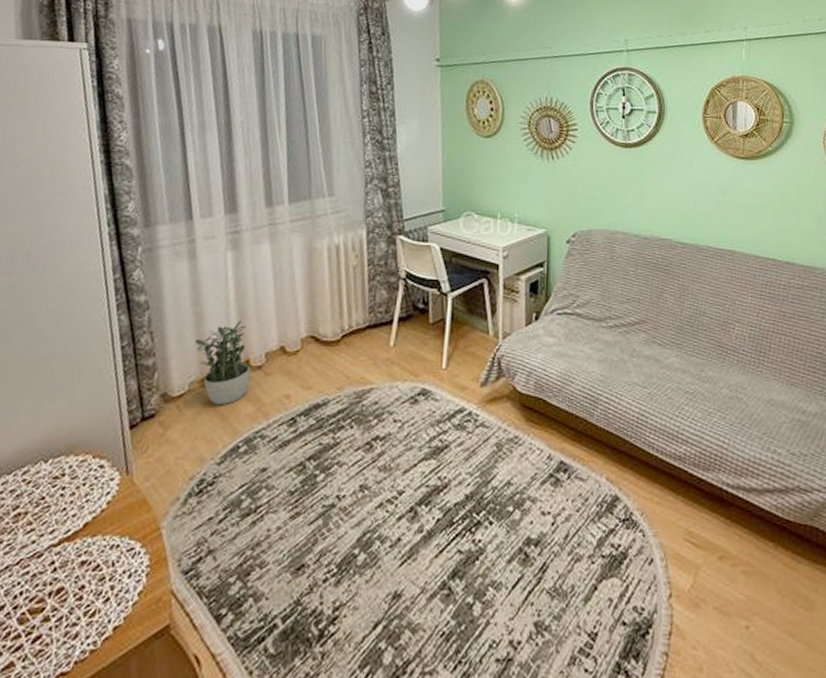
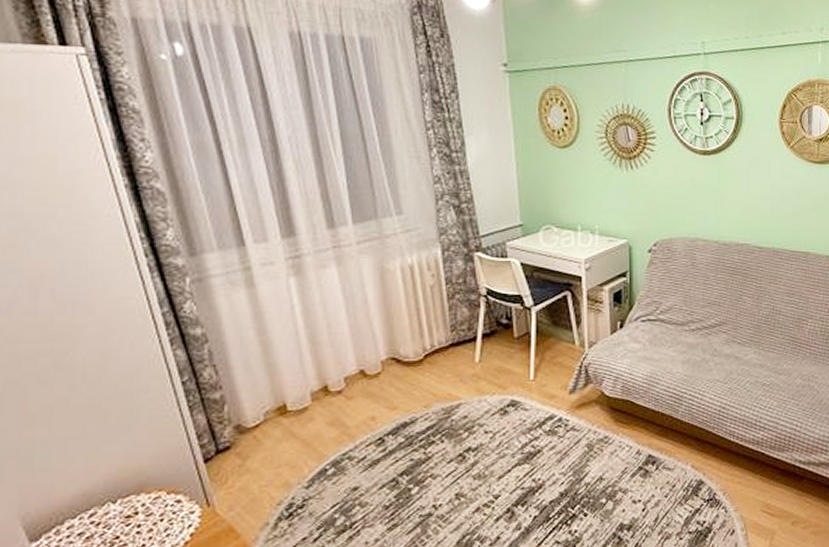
potted plant: present [195,320,251,404] -> none [265,347,331,431]

